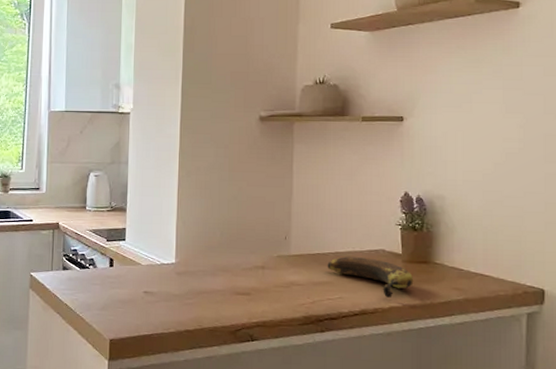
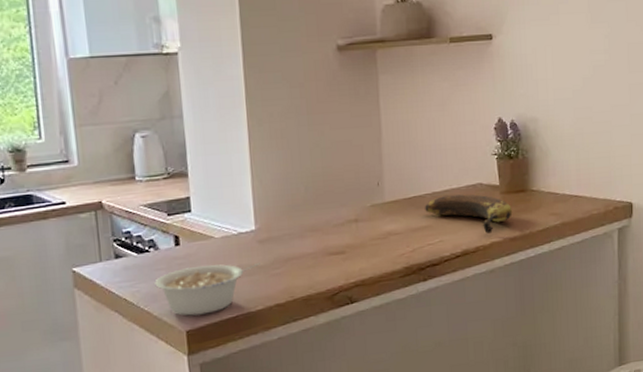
legume: none [90,286,176,328] -> present [154,262,260,316]

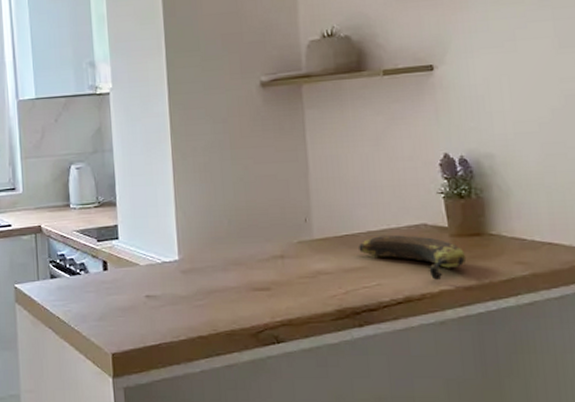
legume: present [154,262,260,316] -> none [84,291,183,339]

